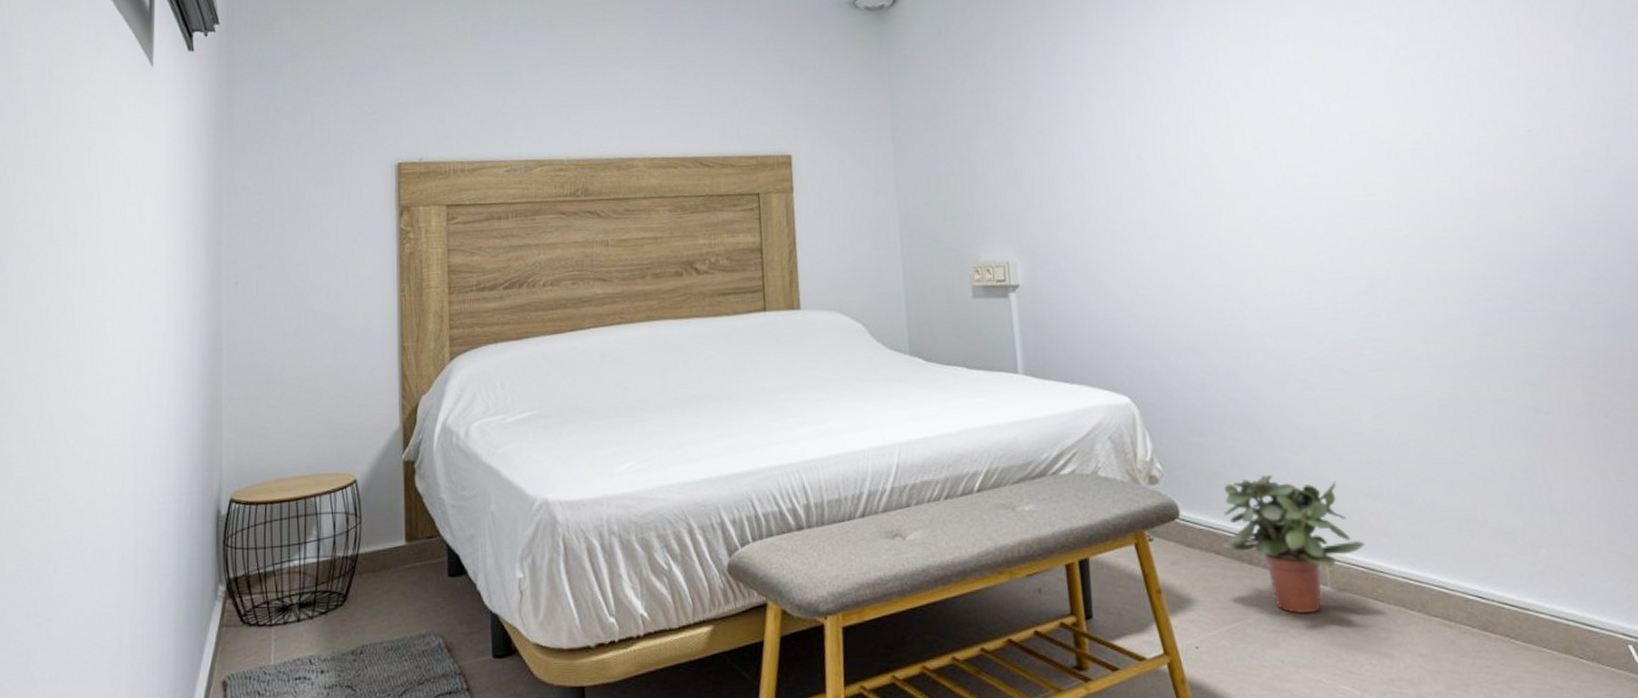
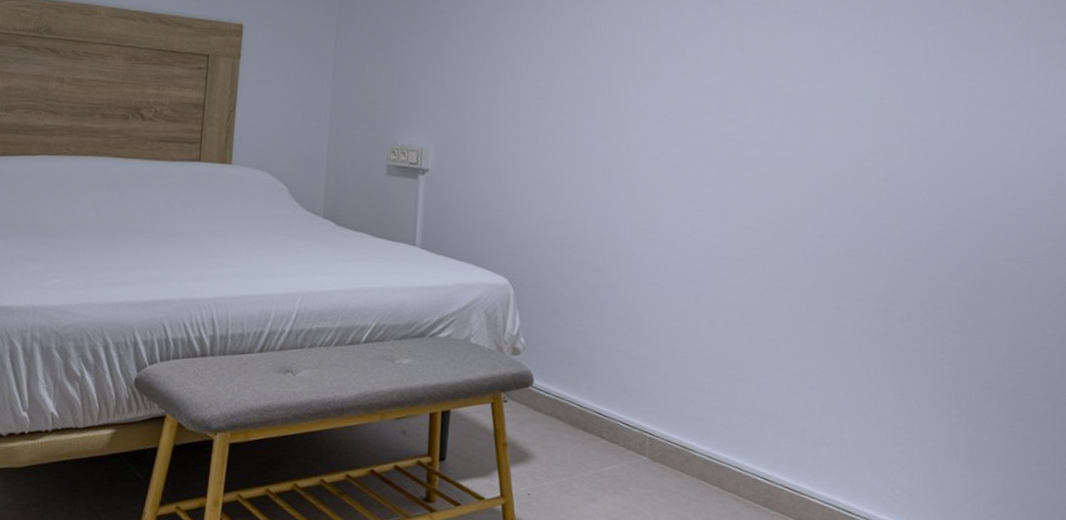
potted plant: present [1222,474,1366,614] -> none [564,358,683,477]

